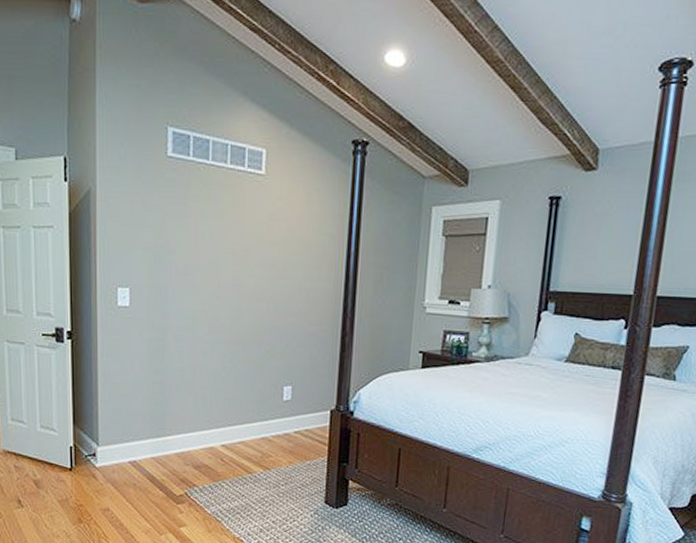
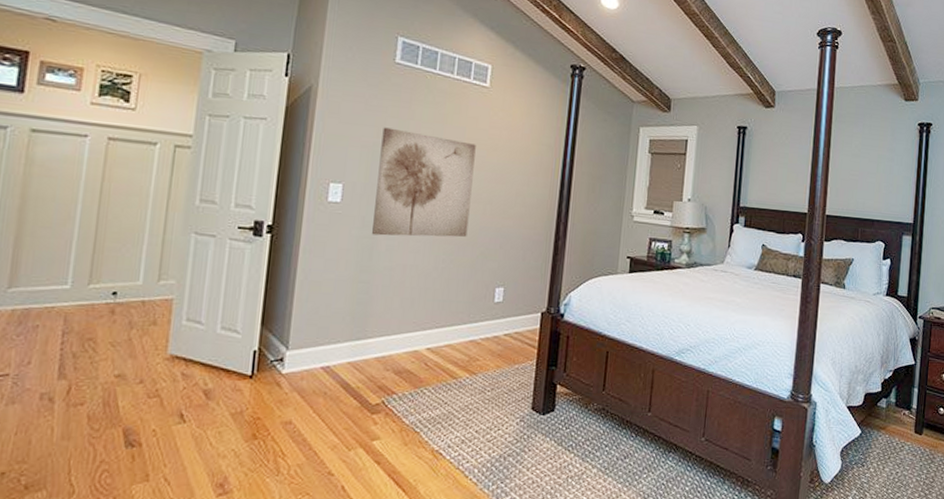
wall art: none [162,227,255,338] -> present [372,127,476,238]

